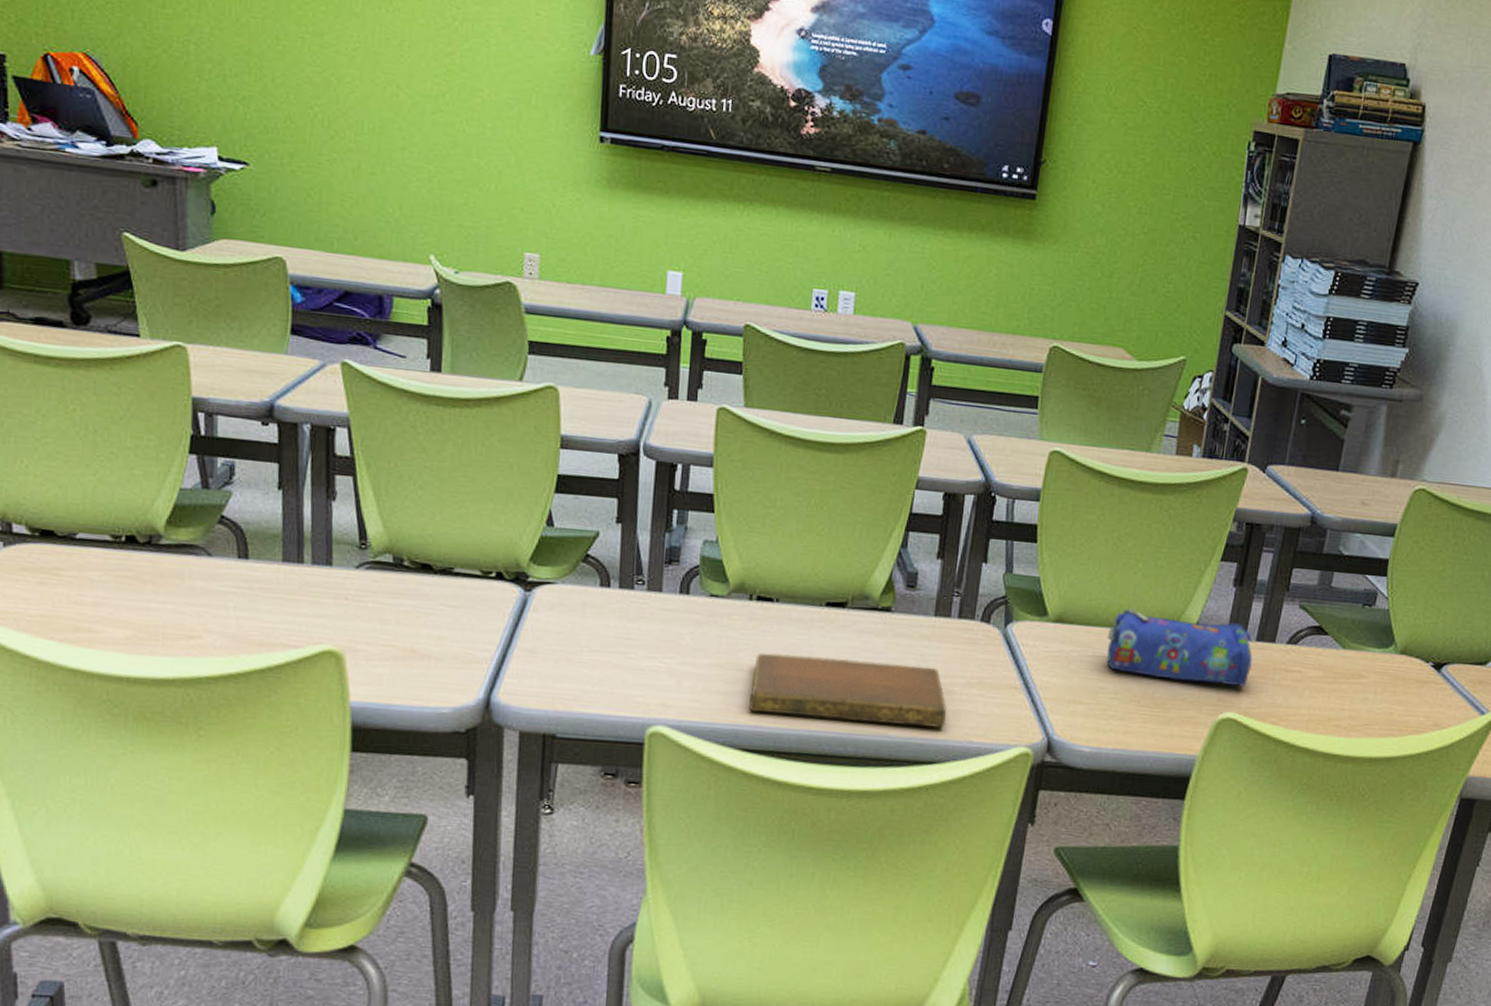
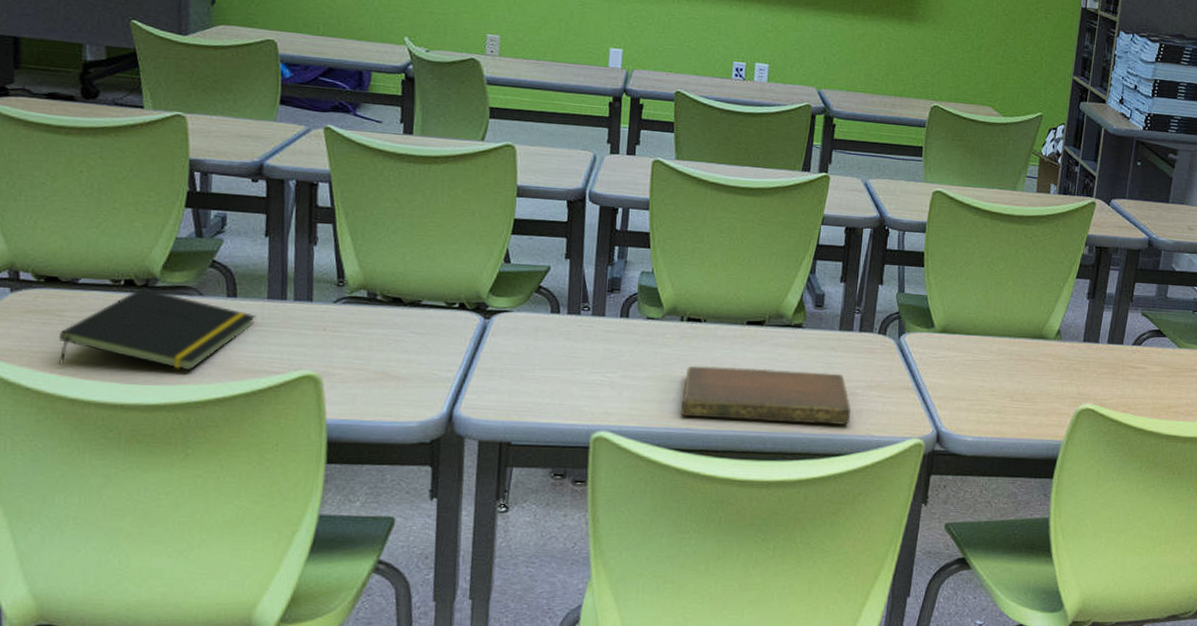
notepad: none [56,546,271,642] -> present [58,288,257,371]
pencil case: present [1107,608,1253,687] -> none [984,319,1106,382]

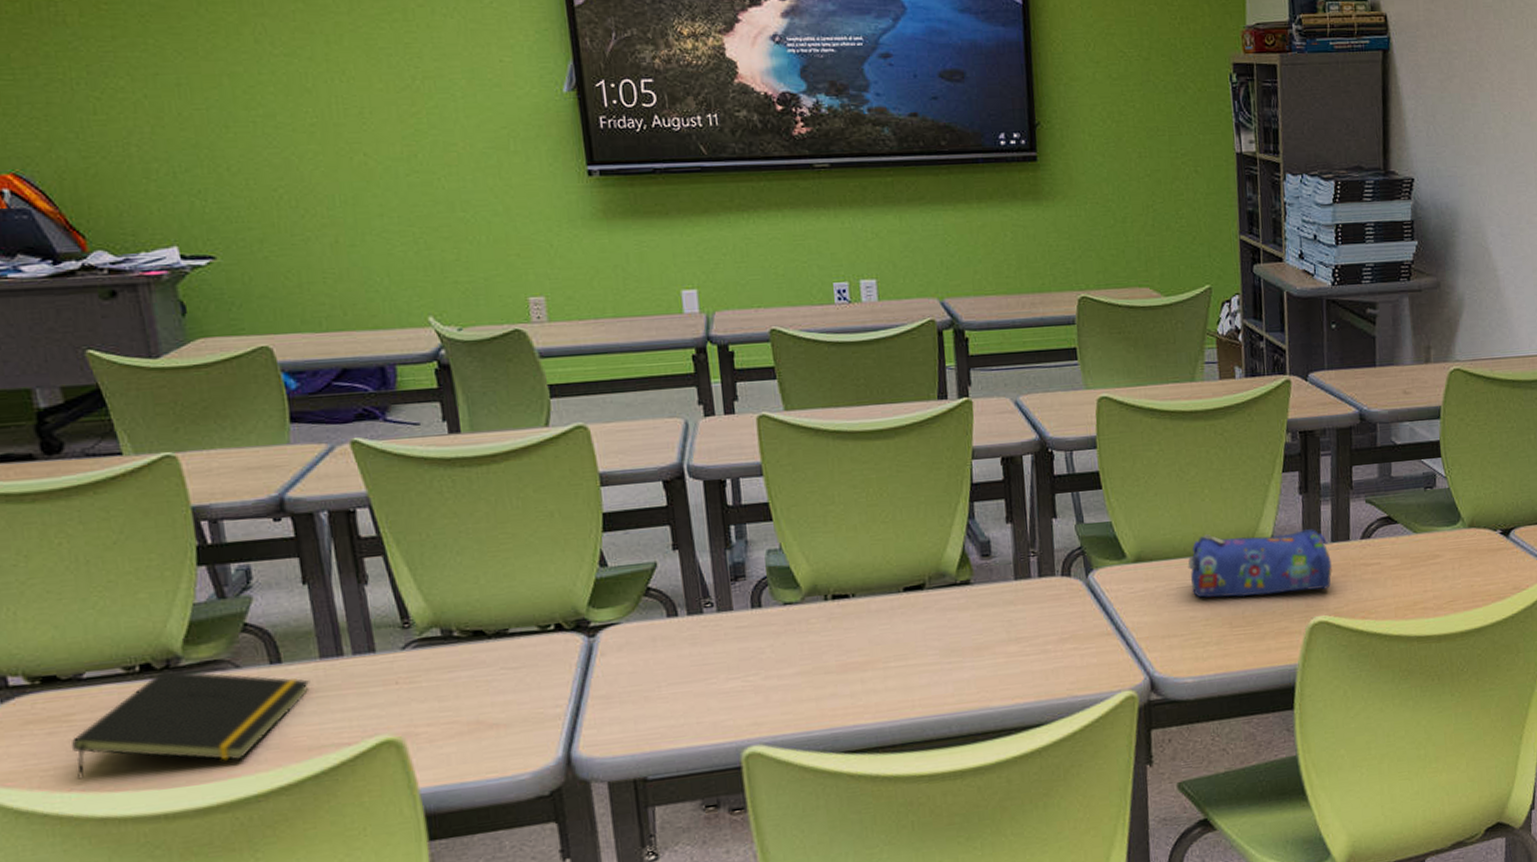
notebook: present [681,366,851,426] -> none [842,630,1046,713]
pencil case: none [984,319,1106,382] -> present [1188,528,1333,598]

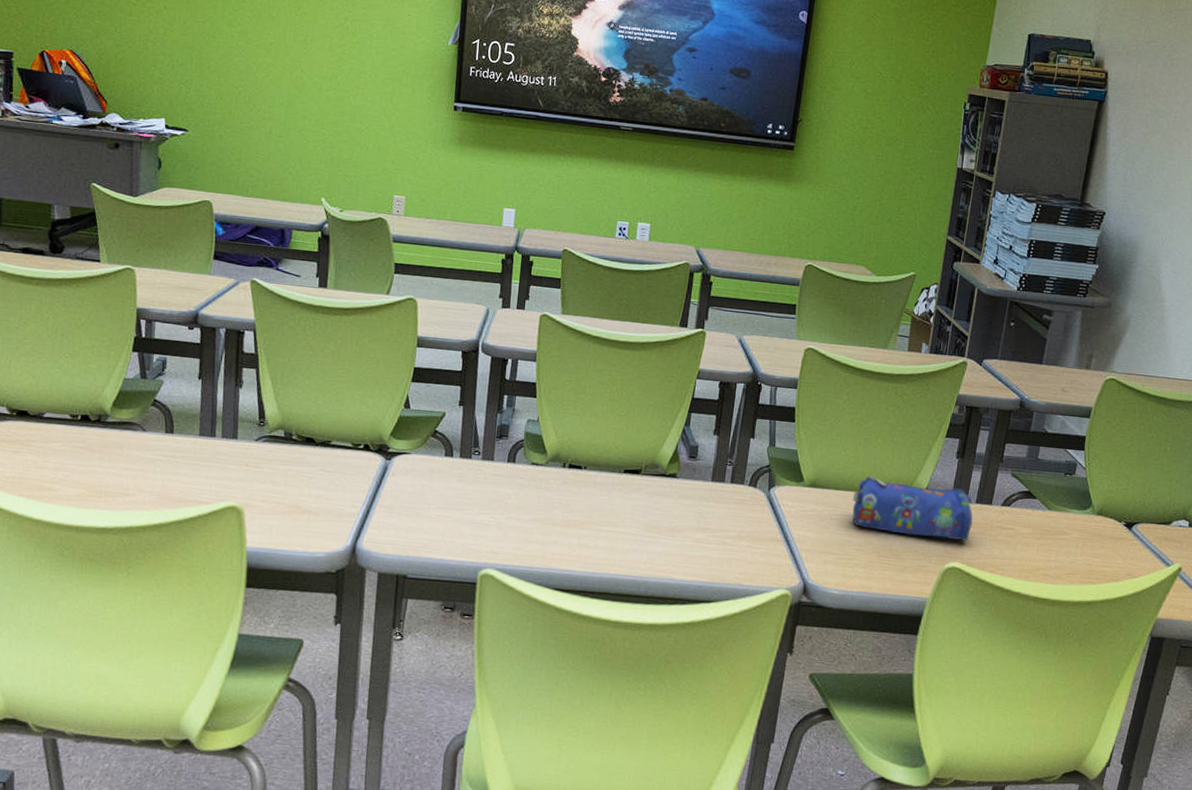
notepad: present [71,670,311,779] -> none [26,423,190,499]

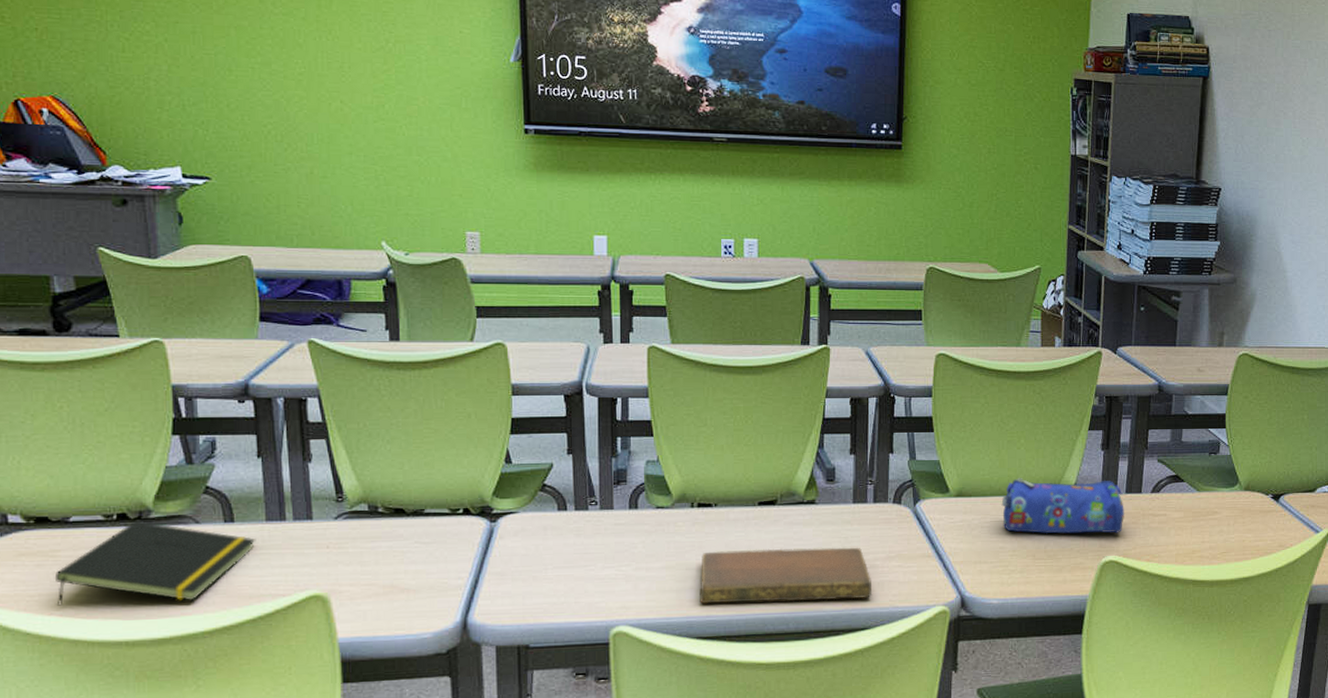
notepad: none [26,423,190,499] -> present [54,521,256,606]
notebook: none [561,510,721,573] -> present [700,547,873,604]

